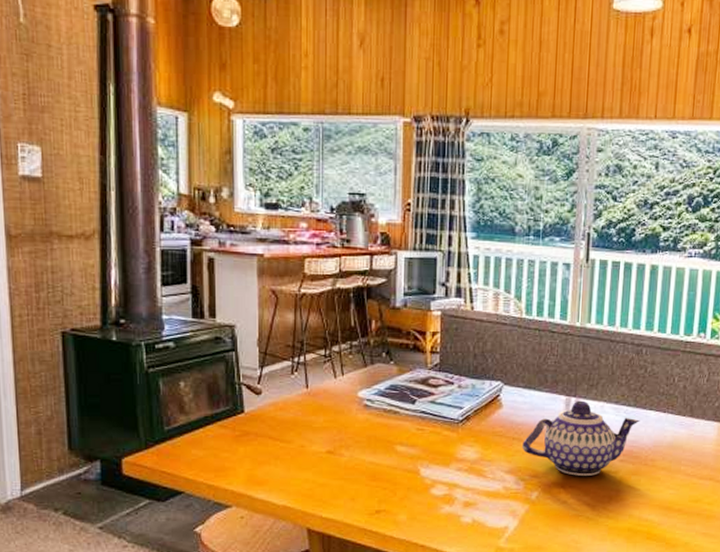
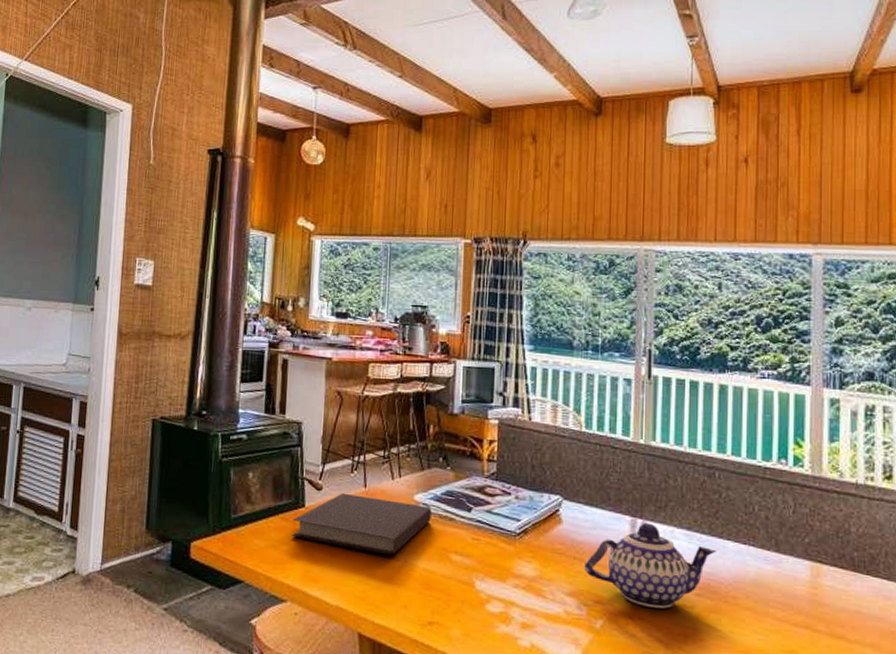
notebook: none [231,395,376,452] -> present [291,492,431,556]

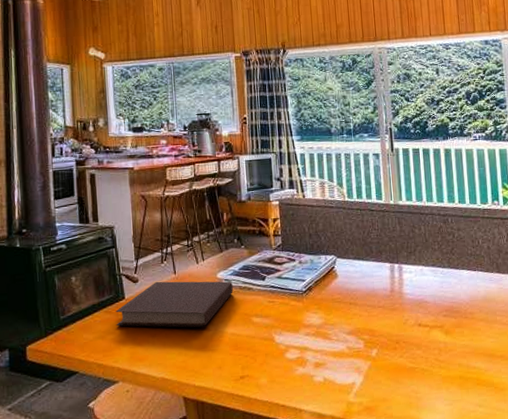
teapot: present [584,522,717,609] -> none [358,266,456,332]

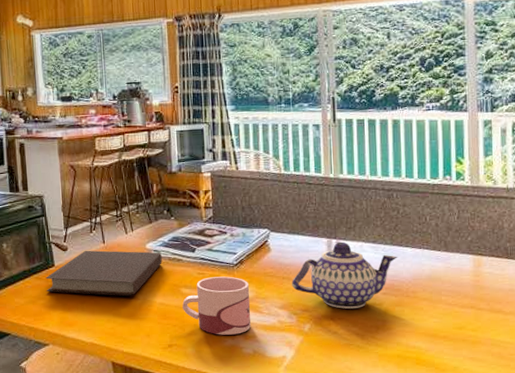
mug: none [254,303,320,364] -> present [182,276,251,335]
teapot: none [358,266,456,332] -> present [292,241,398,309]

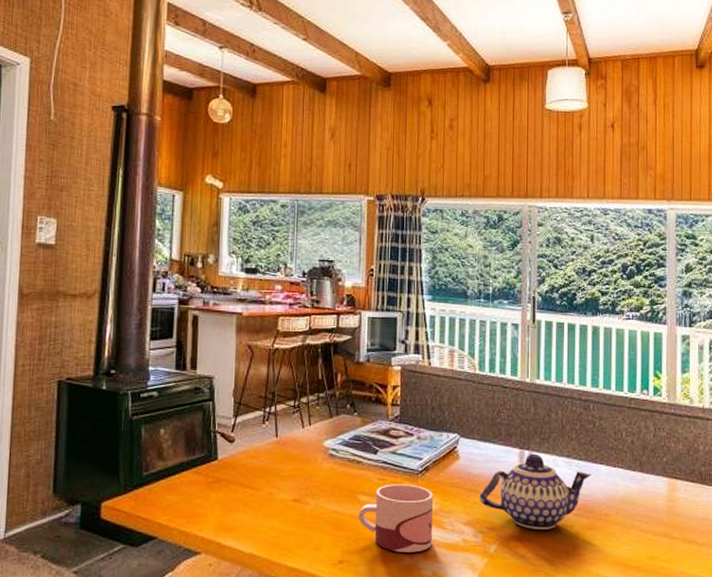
notebook: present [45,250,162,296] -> none [204,443,340,501]

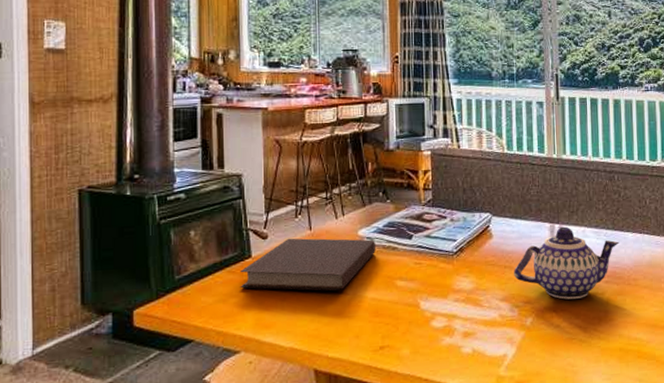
notebook: none [204,443,340,501] -> present [239,238,375,291]
mug: present [358,484,433,553] -> none [397,266,470,333]

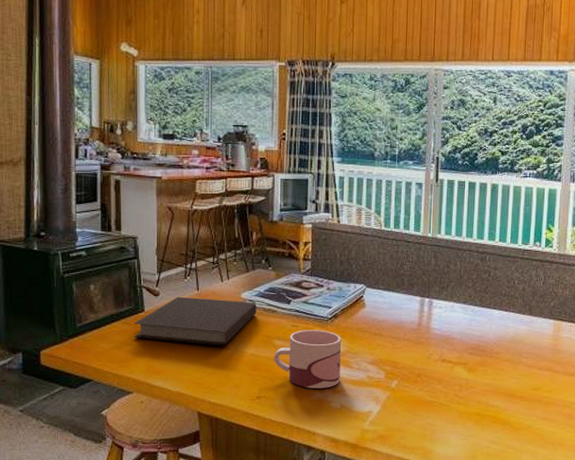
mug: none [397,266,470,333] -> present [274,330,341,388]
teapot: present [514,226,620,300] -> none [383,301,486,367]

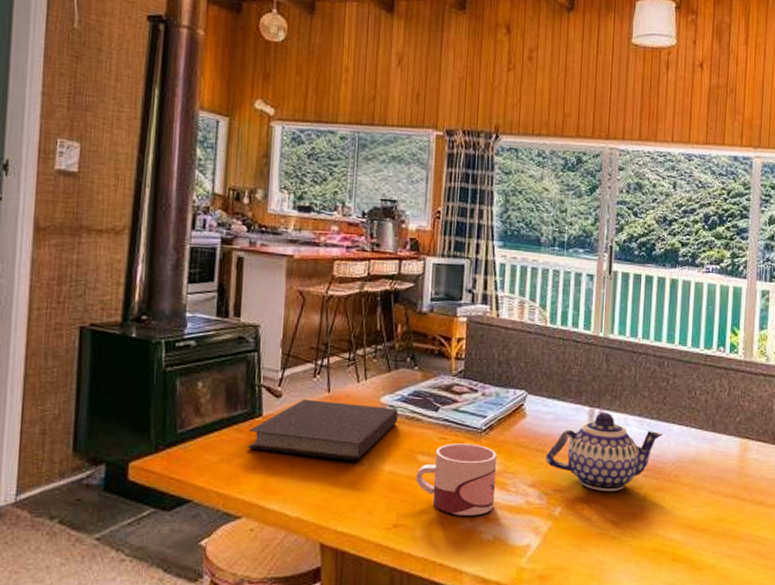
teapot: none [383,301,486,367] -> present [546,412,663,491]

